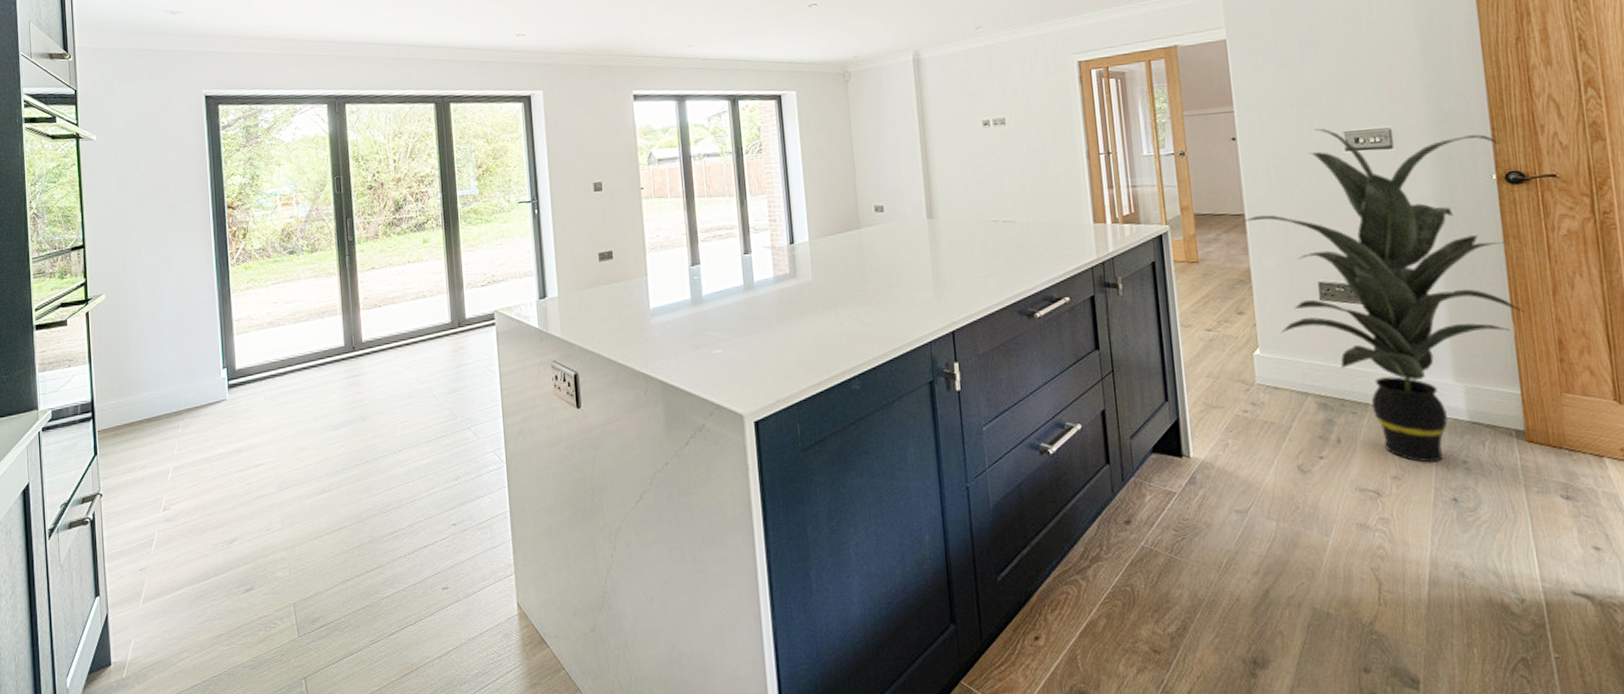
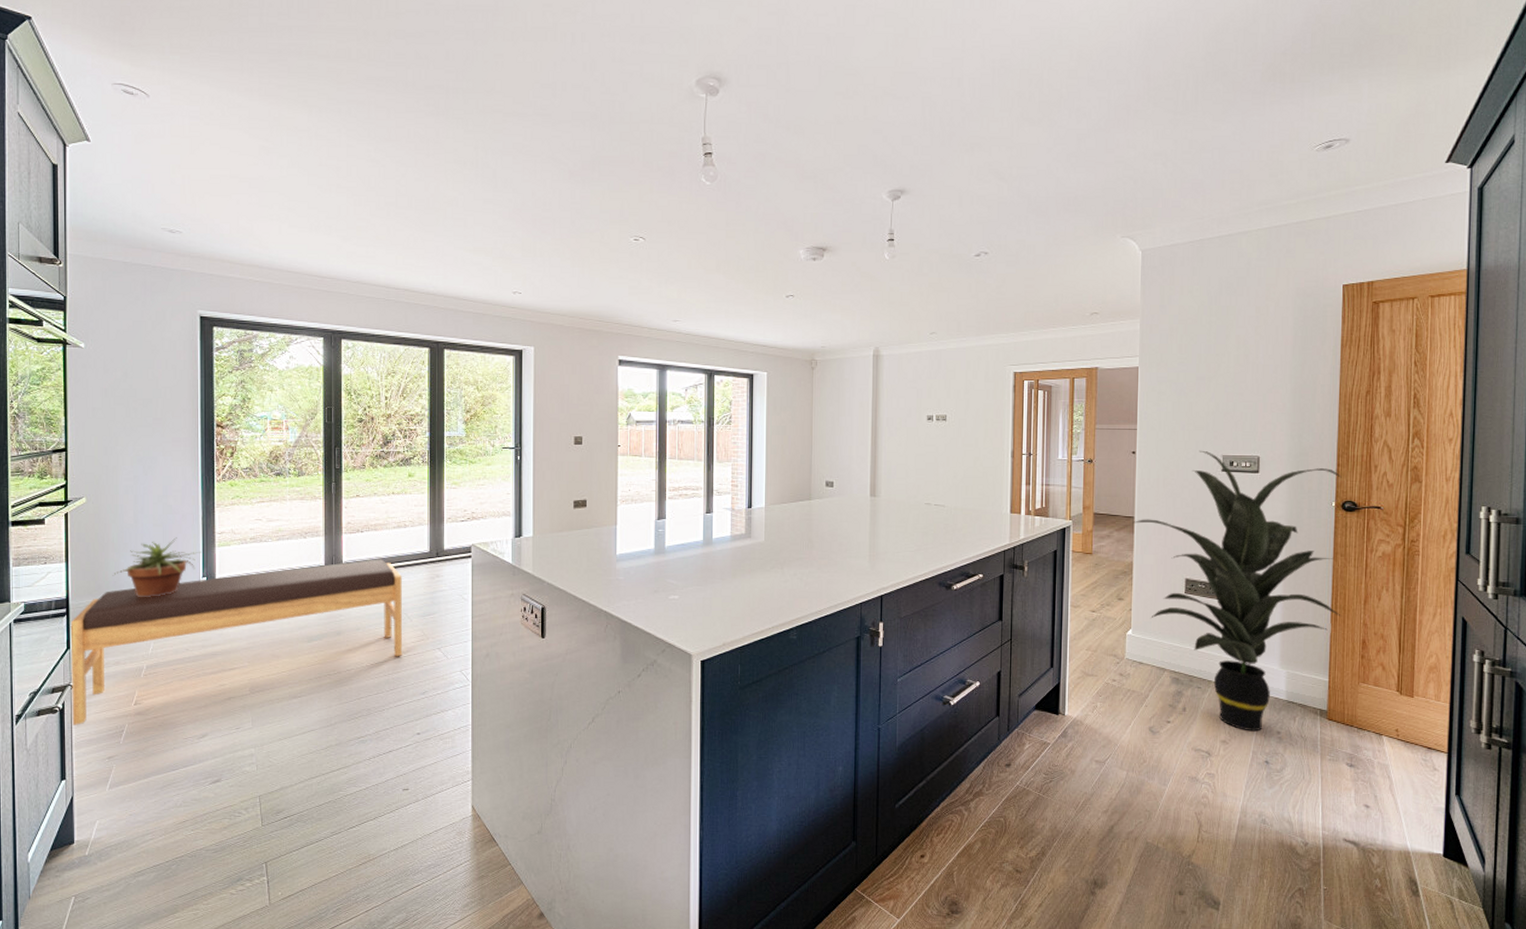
bench: none [97,334,432,537] -> present [70,559,403,725]
potted plant: none [134,328,220,396] -> present [112,537,201,598]

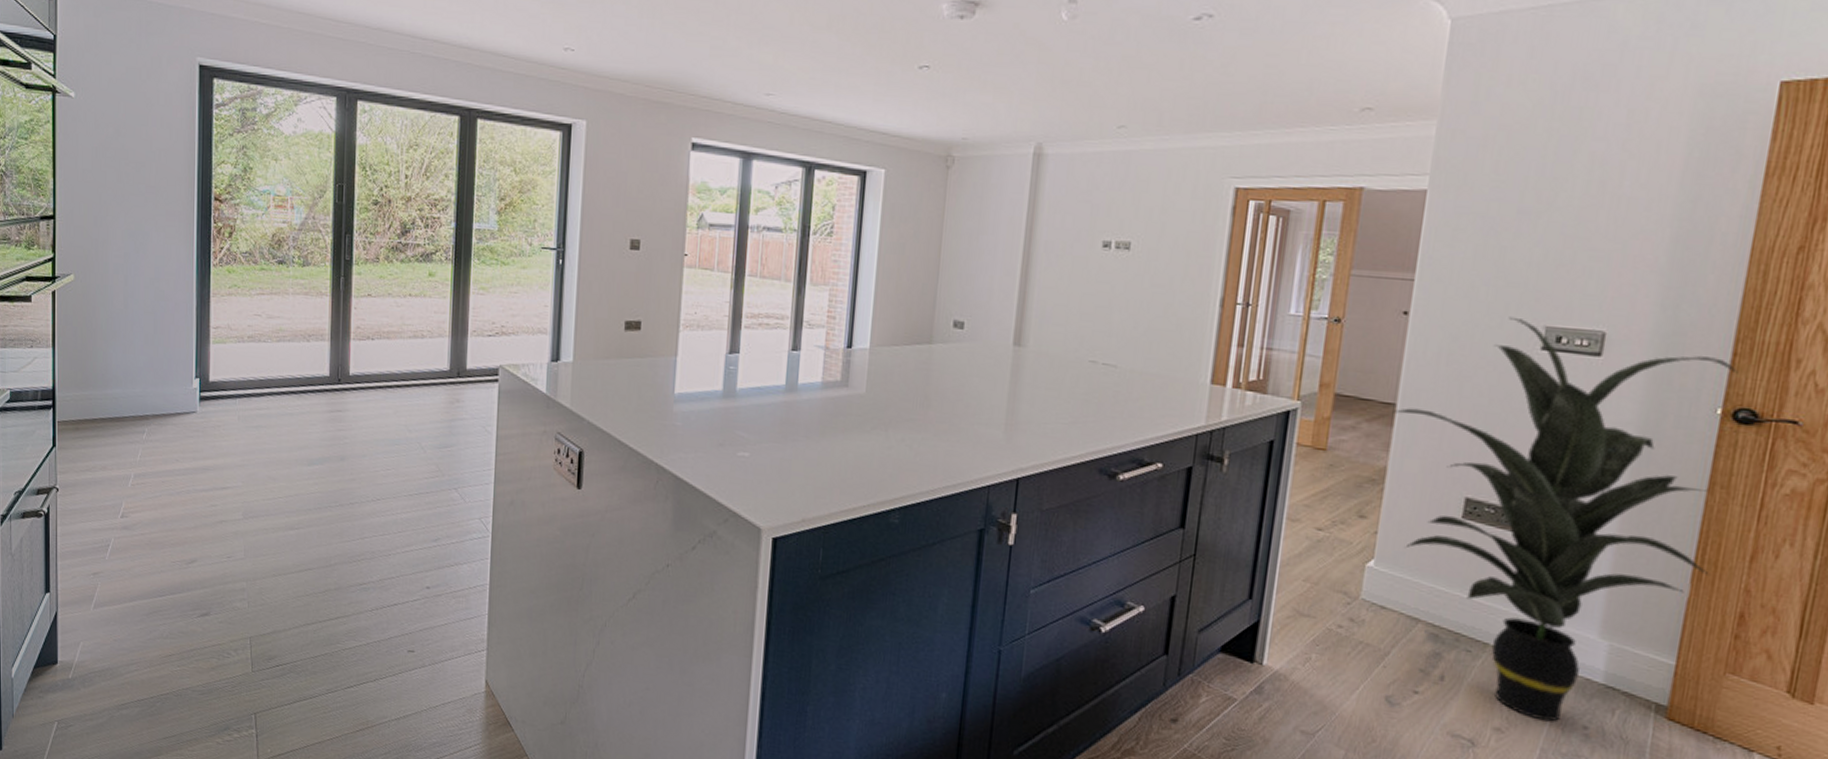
bench: present [70,559,403,725] -> none [56,373,416,534]
potted plant: present [112,537,201,598] -> none [100,329,195,396]

